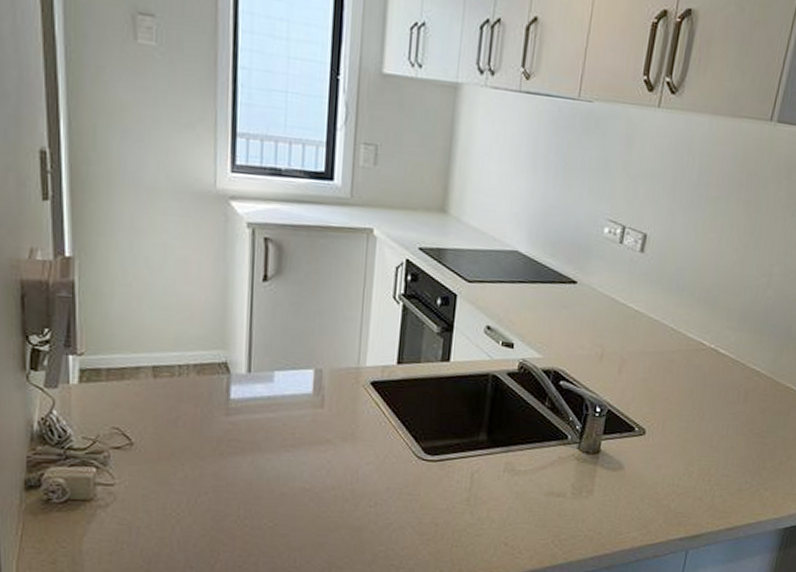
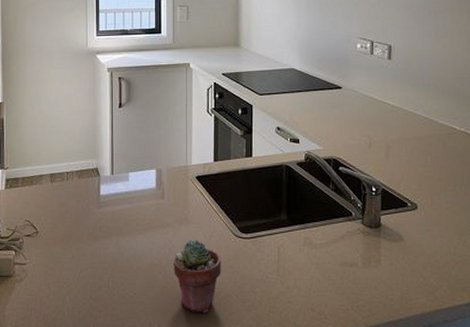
potted succulent: none [331,460,397,548] -> present [174,240,221,314]

